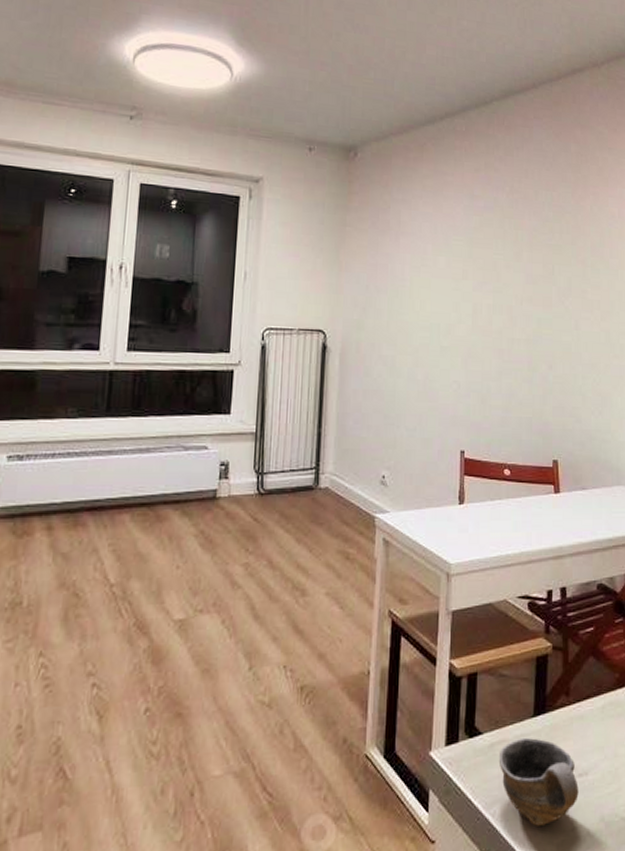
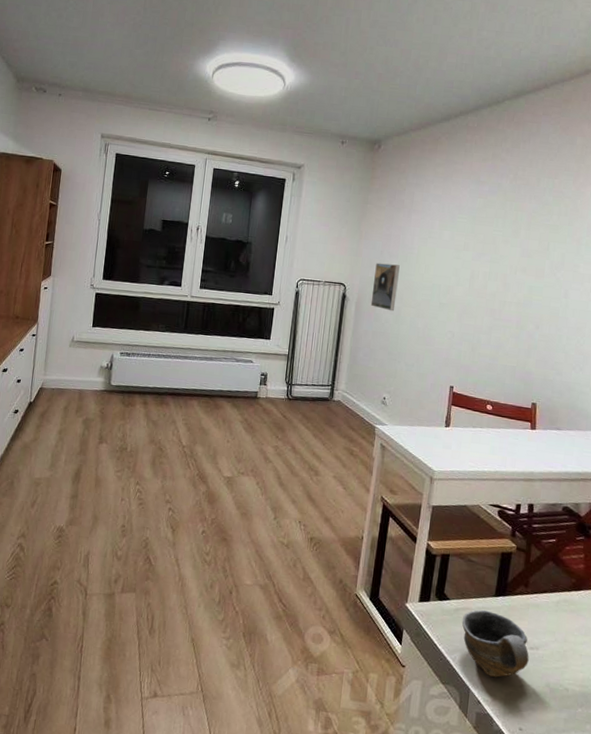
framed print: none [358,300,390,362] -> present [370,262,400,312]

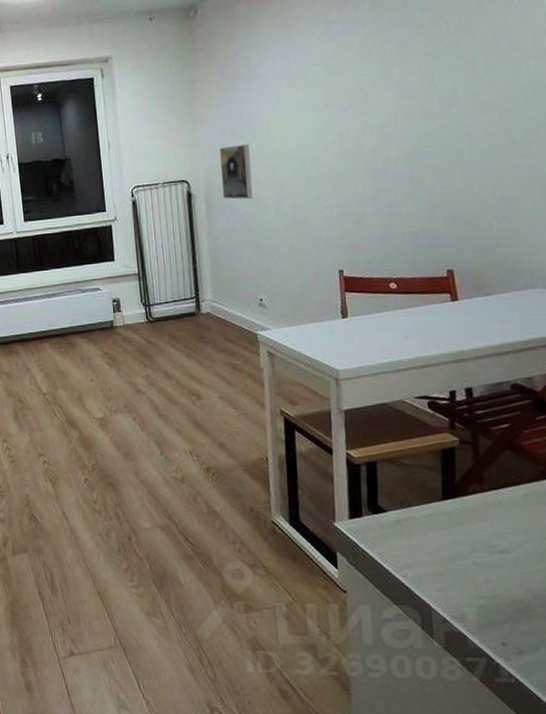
cup: present [461,609,529,677] -> none [406,517,500,590]

